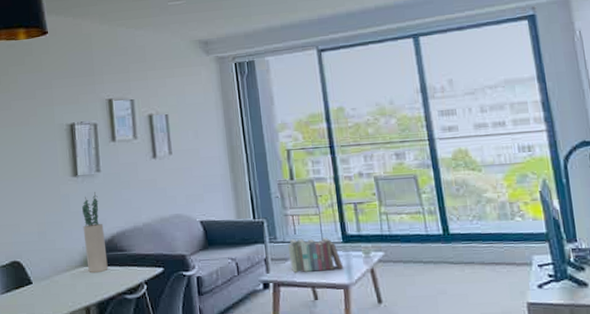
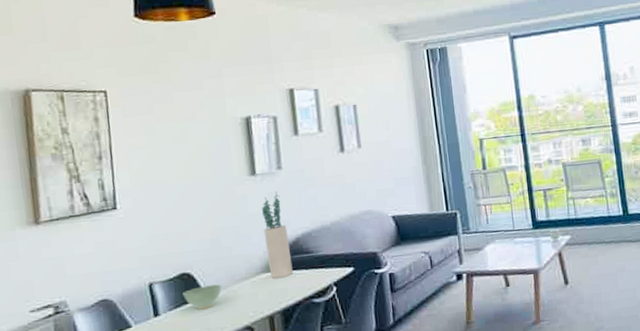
bowl: none [13,274,46,296] -> present [183,284,222,310]
books: present [288,237,344,273] -> none [481,225,534,262]

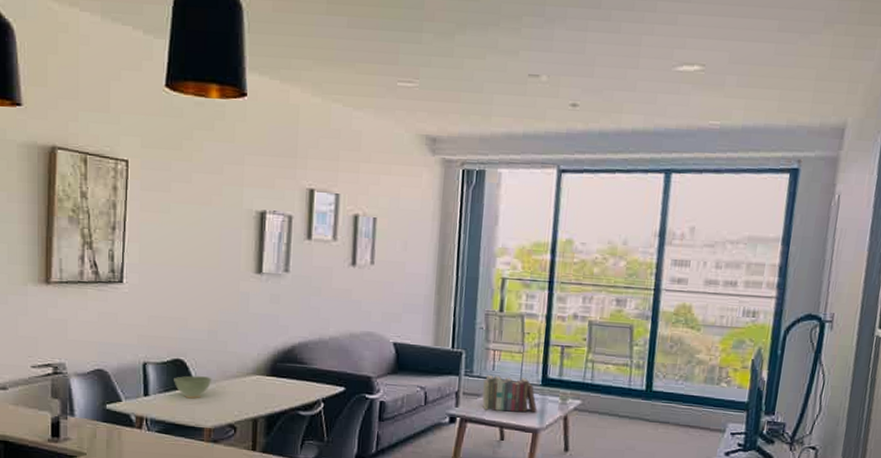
vase: present [262,191,293,280] -> none [260,294,285,384]
books: none [481,225,534,262] -> present [482,375,537,412]

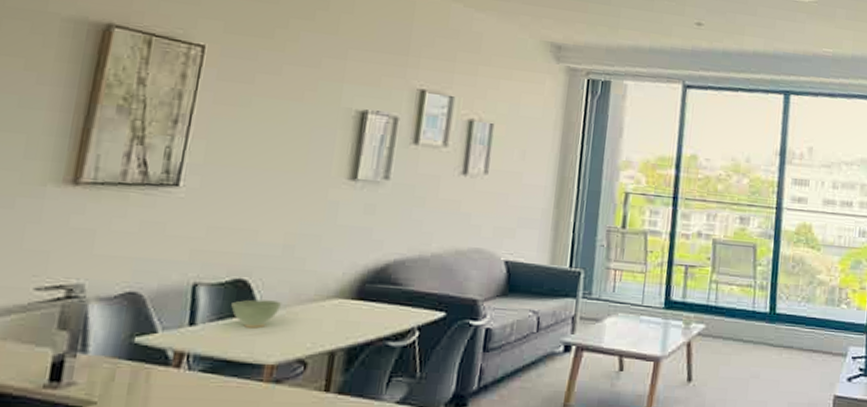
books: present [482,375,537,412] -> none [600,297,660,339]

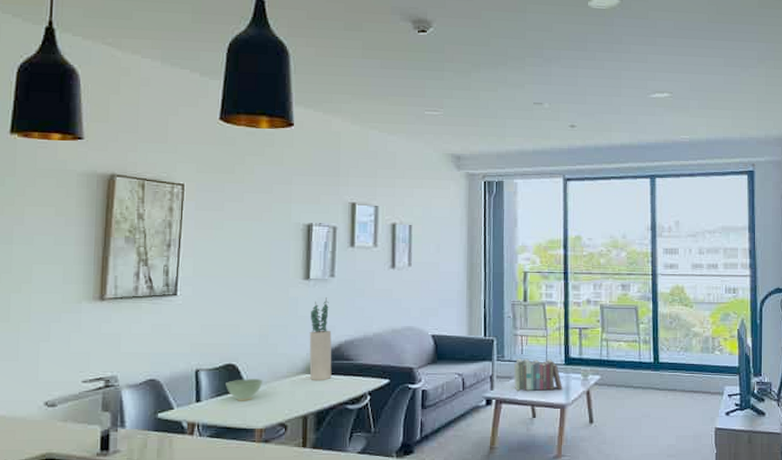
vase: none [344,204,379,309] -> present [309,297,332,381]
books: none [600,297,660,339] -> present [514,359,563,391]

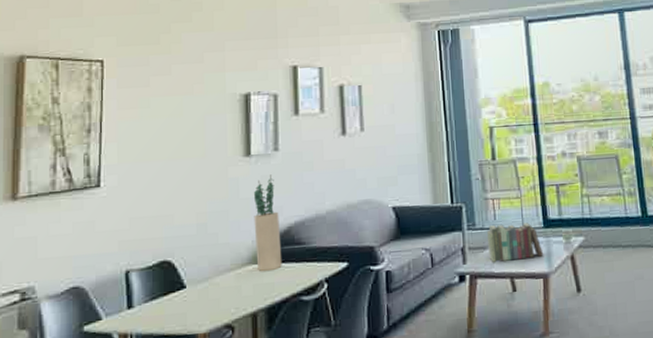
bowl: present [226,379,263,401] -> none [161,275,204,304]

